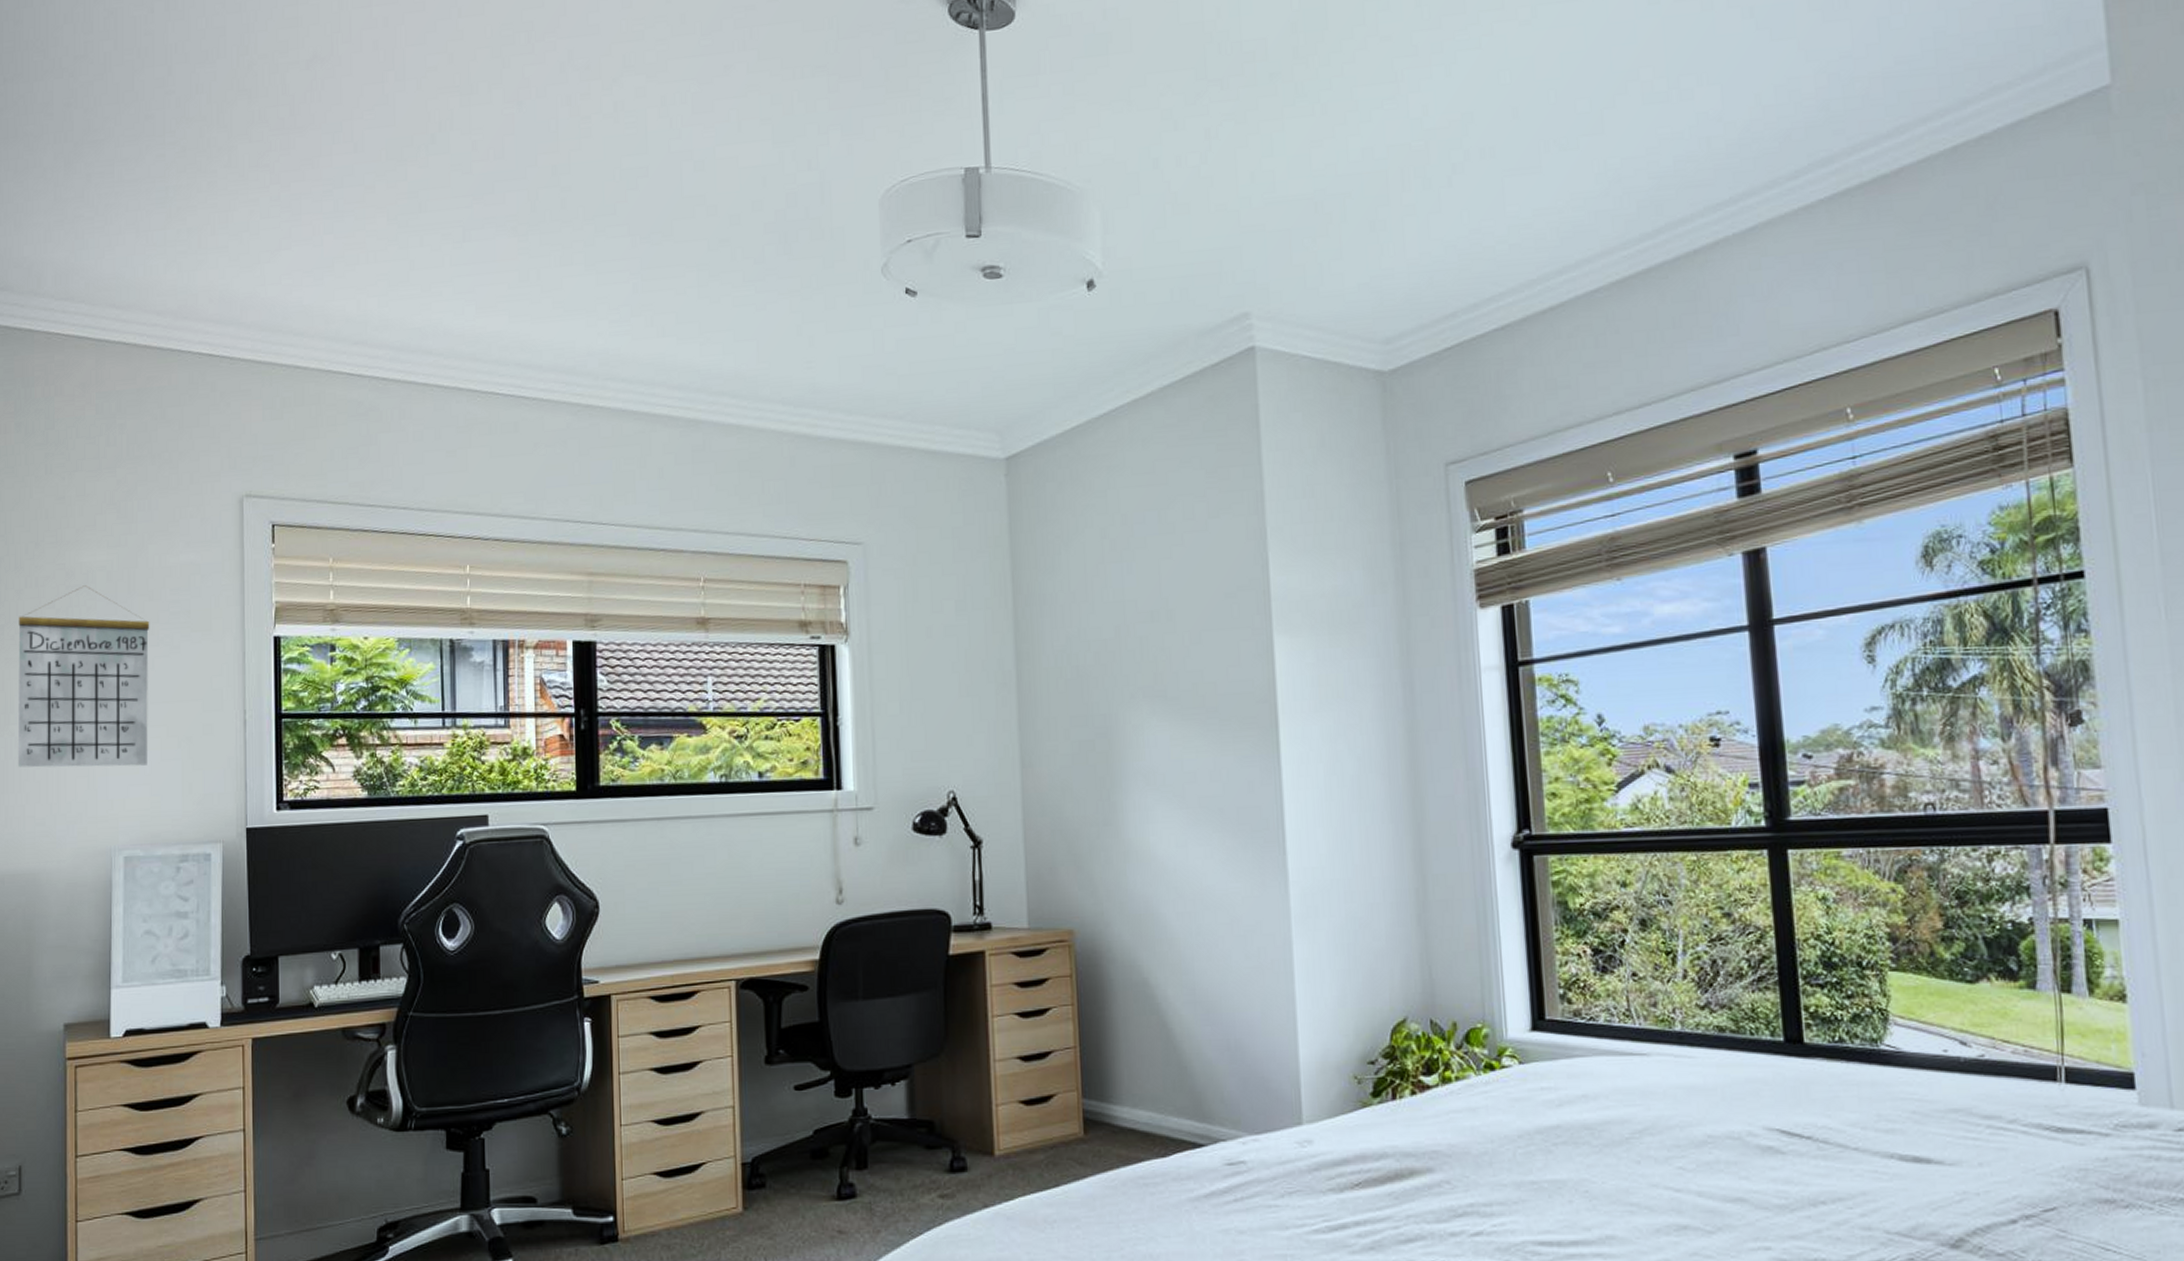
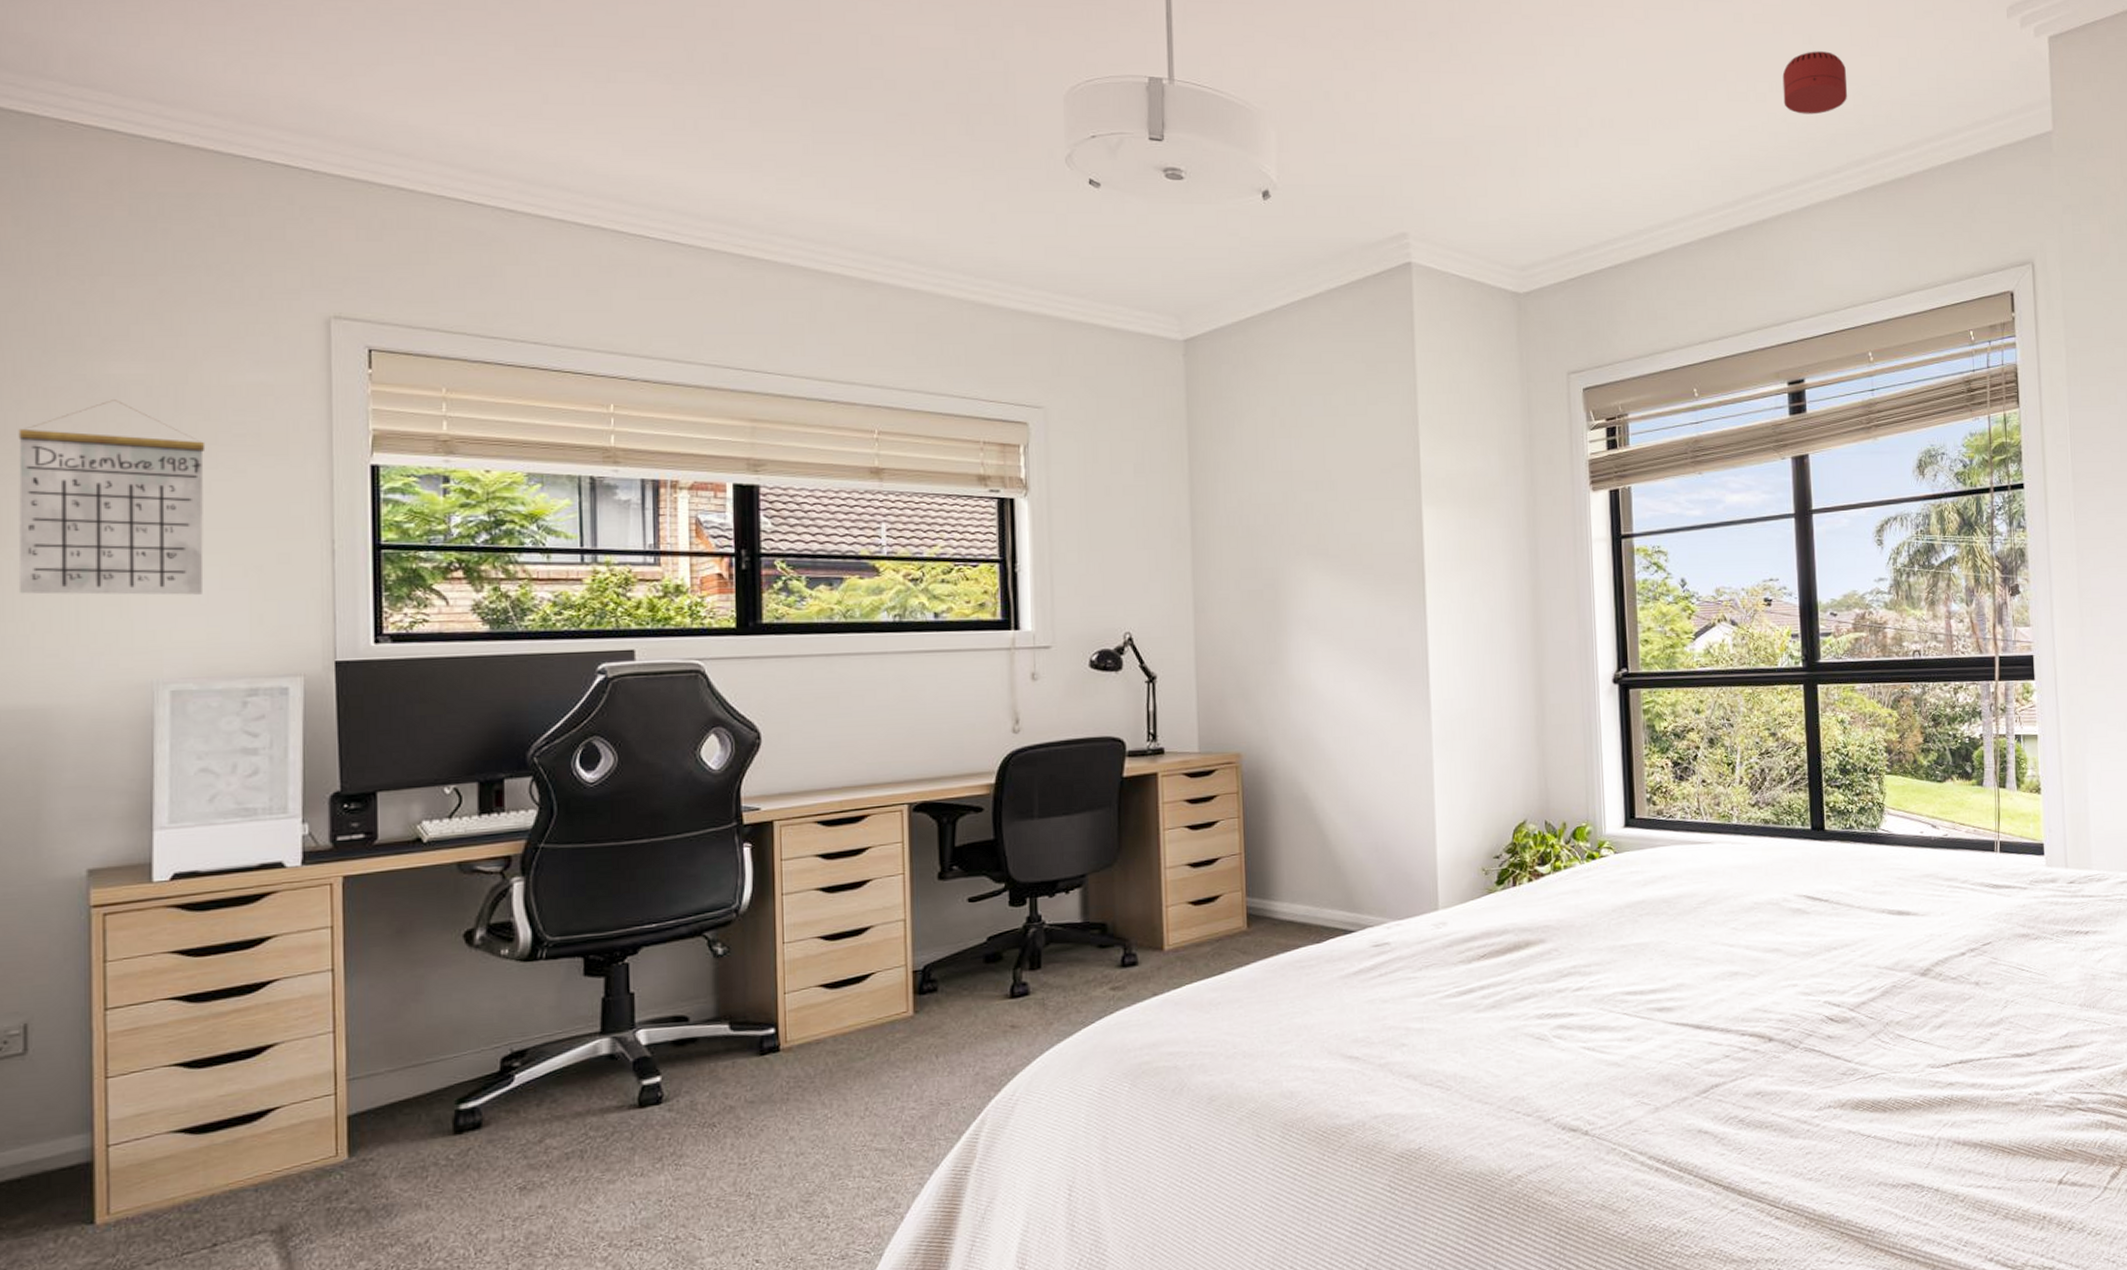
smoke detector: none [1715,23,1807,109] -> present [1782,51,1848,115]

